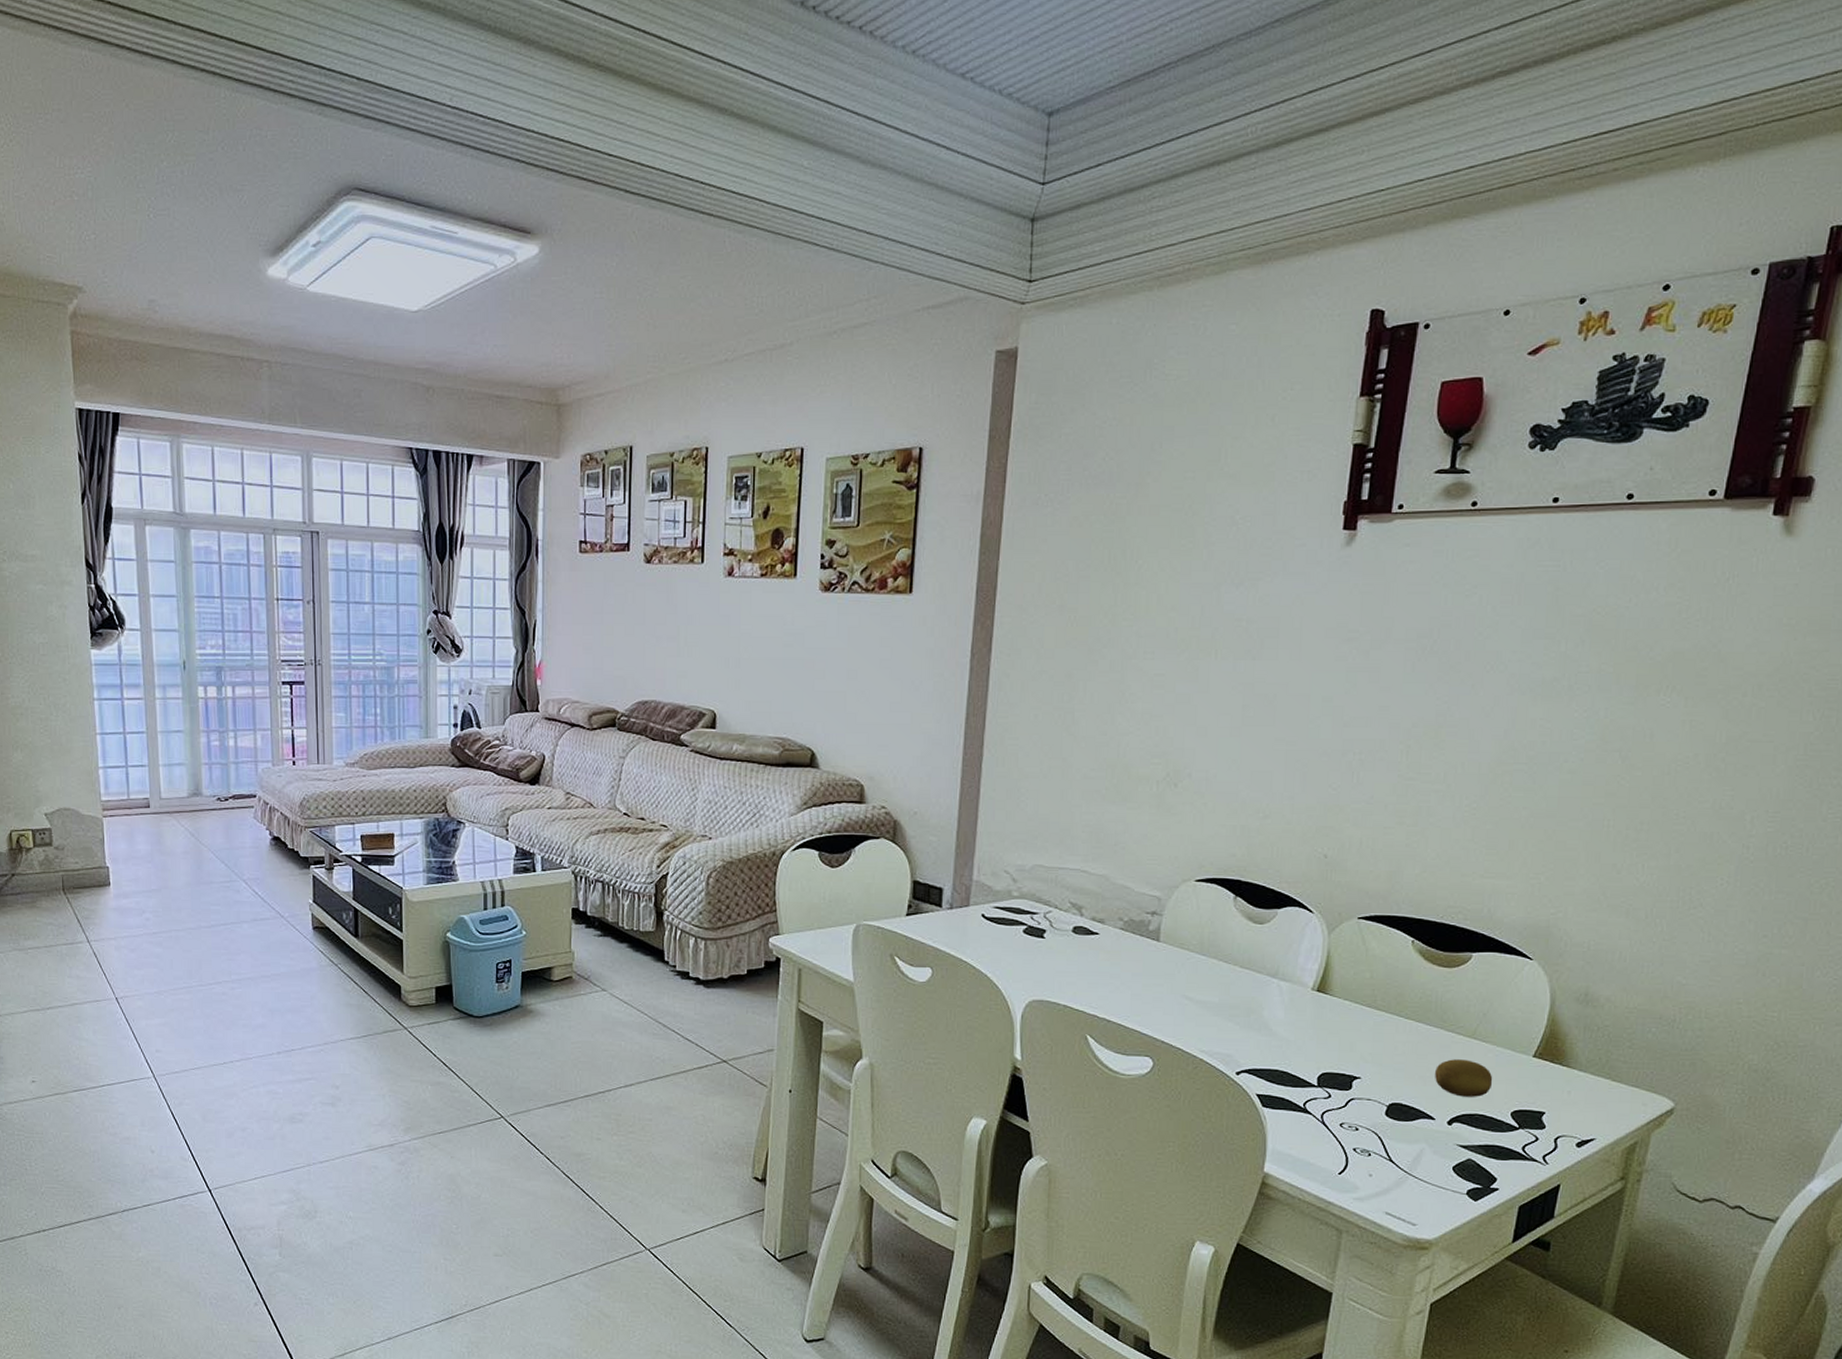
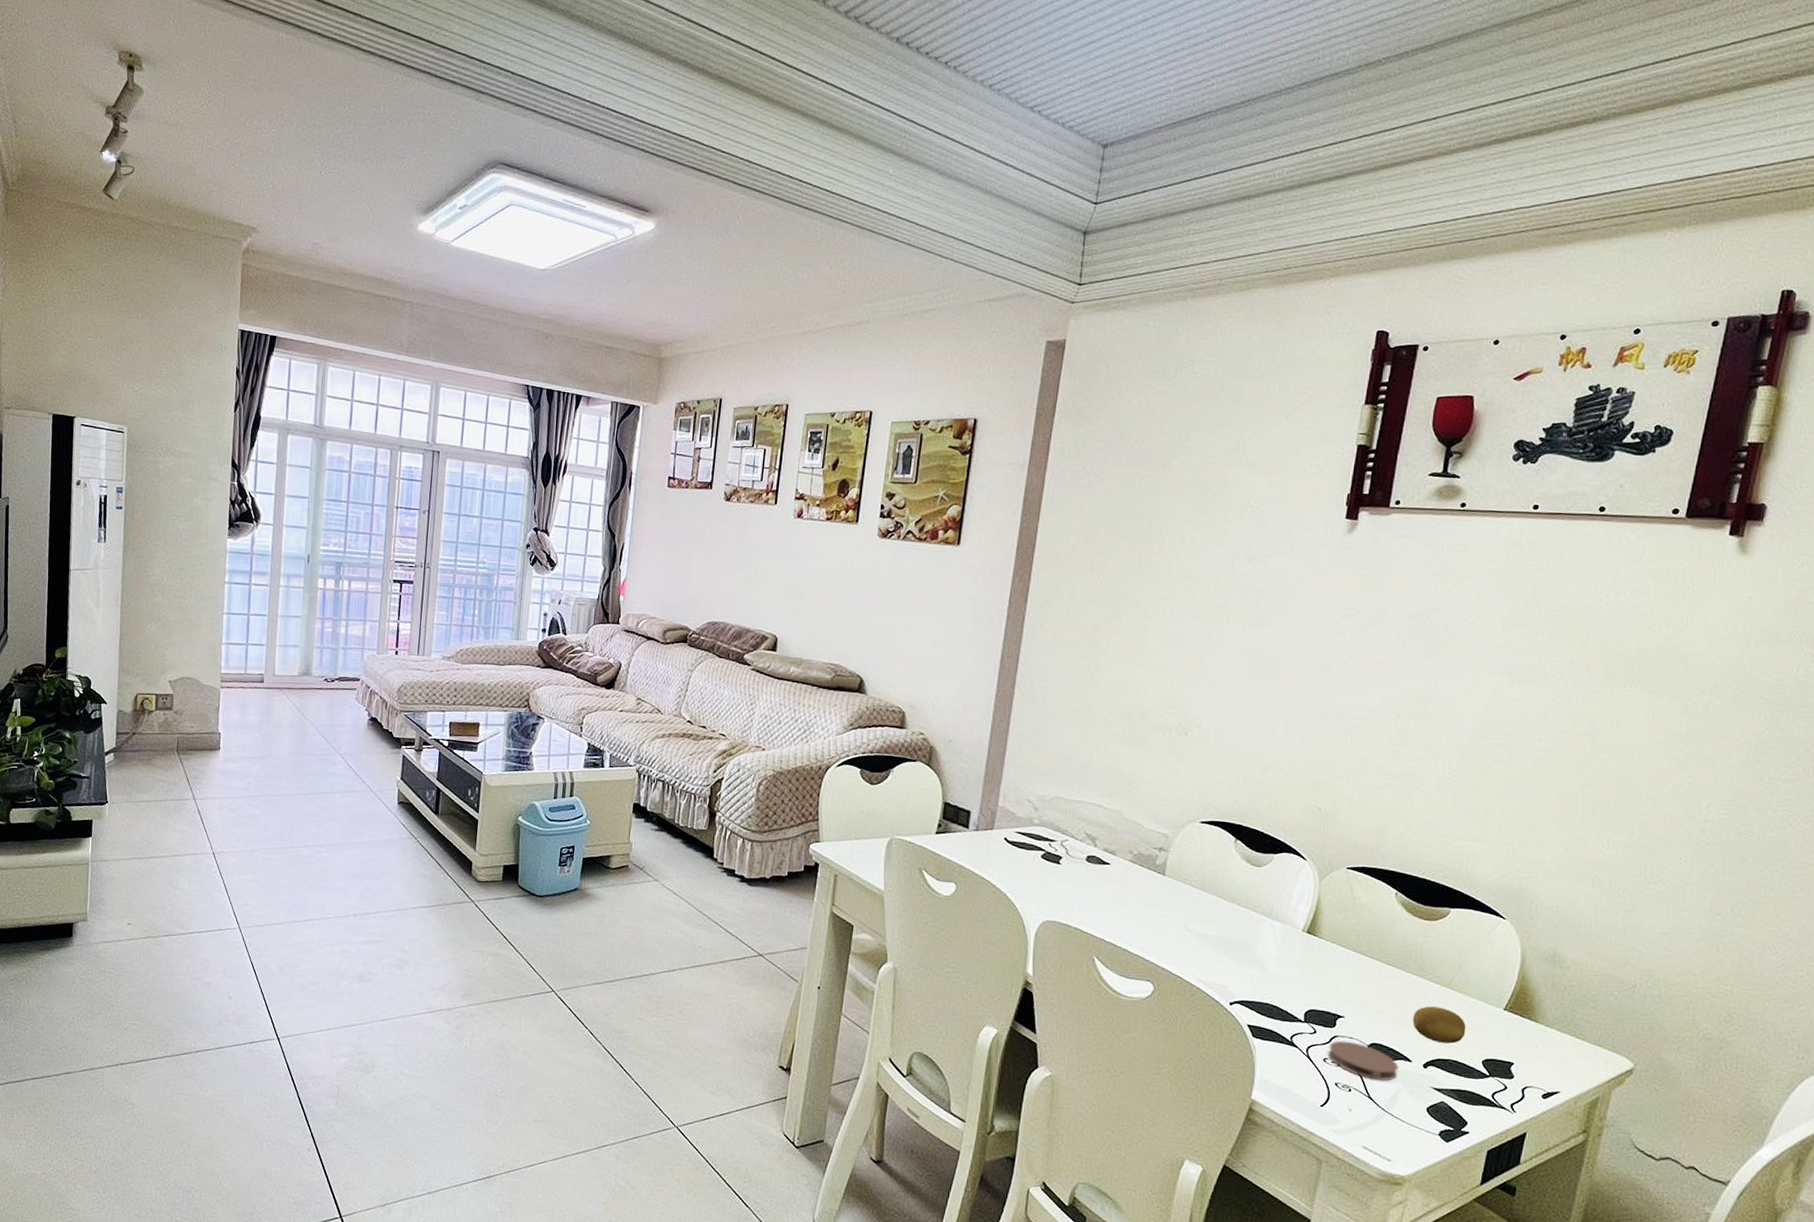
coaster: none [1344,1103,1421,1142] -> present [1328,1040,1399,1081]

